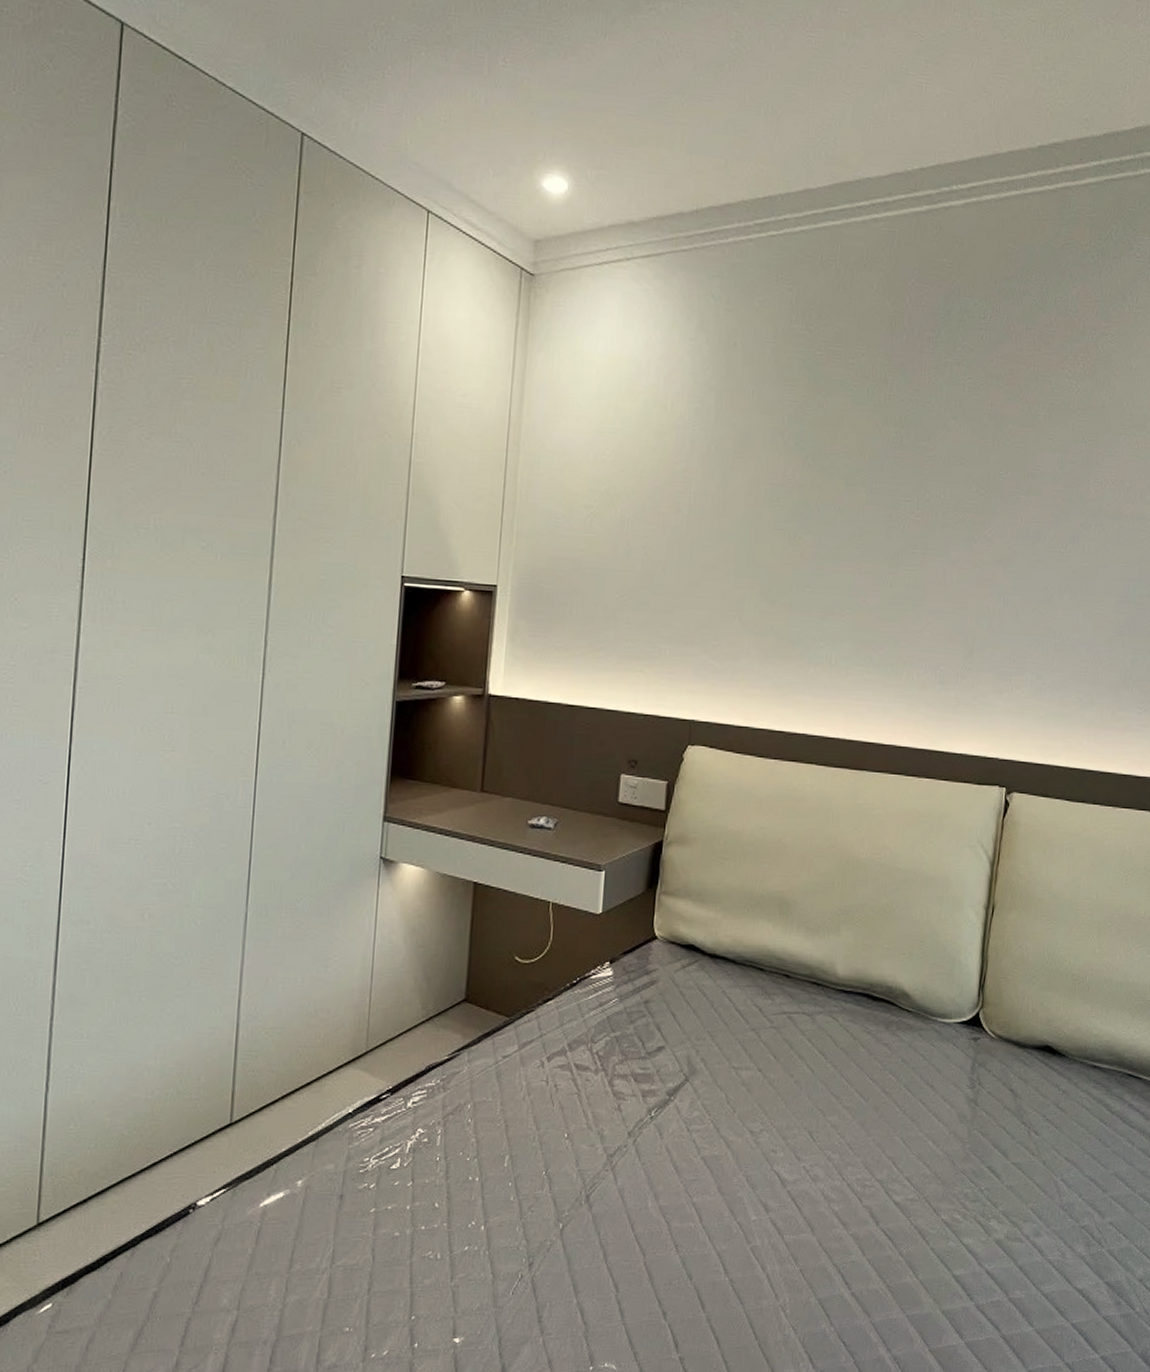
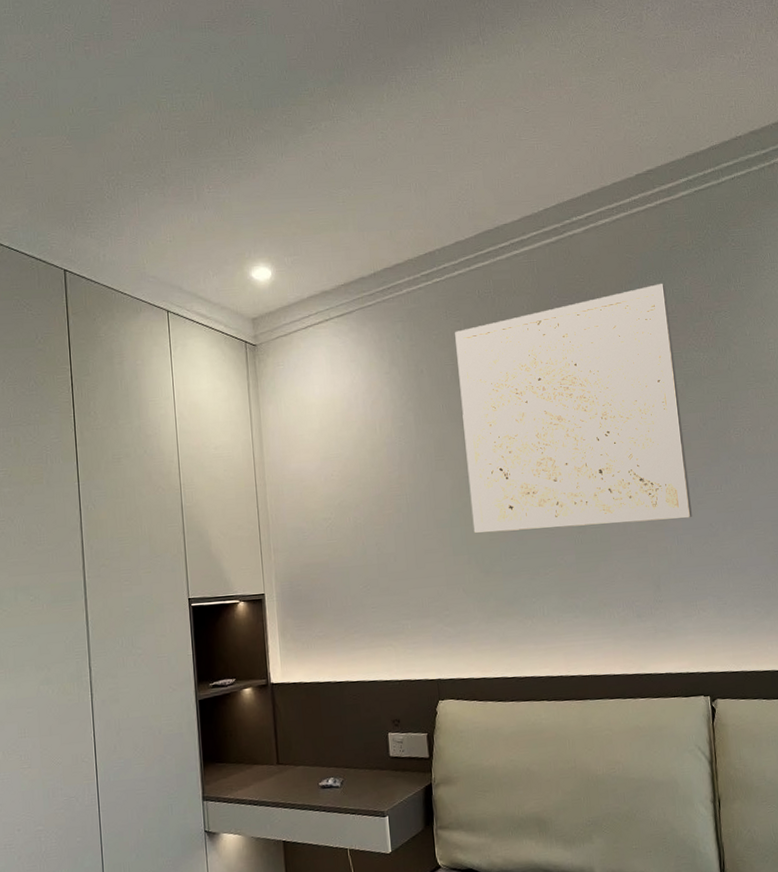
wall art: none [764,287,1049,577] -> present [455,284,692,533]

